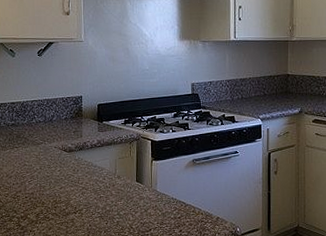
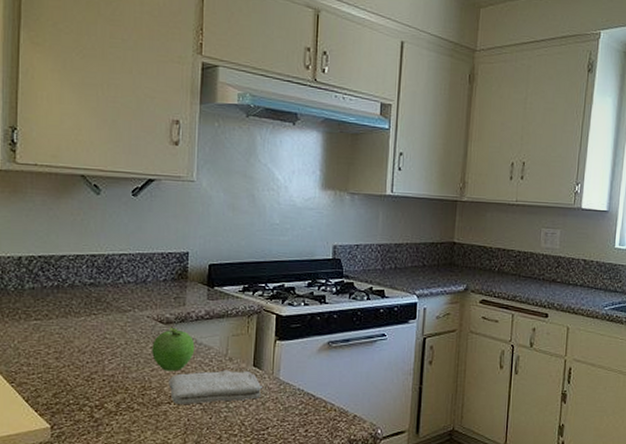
fruit: none [60,154,91,189] -> present [152,327,195,372]
washcloth: none [73,185,145,213] -> present [168,370,264,404]

